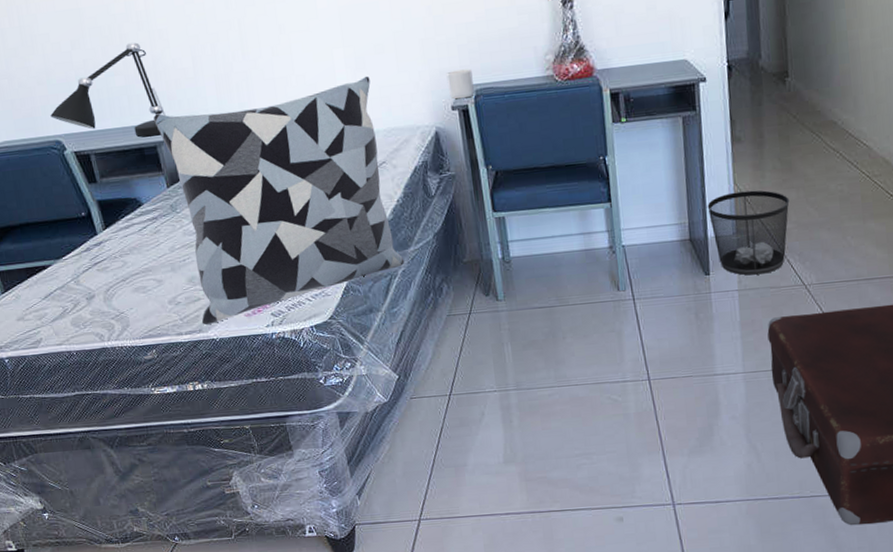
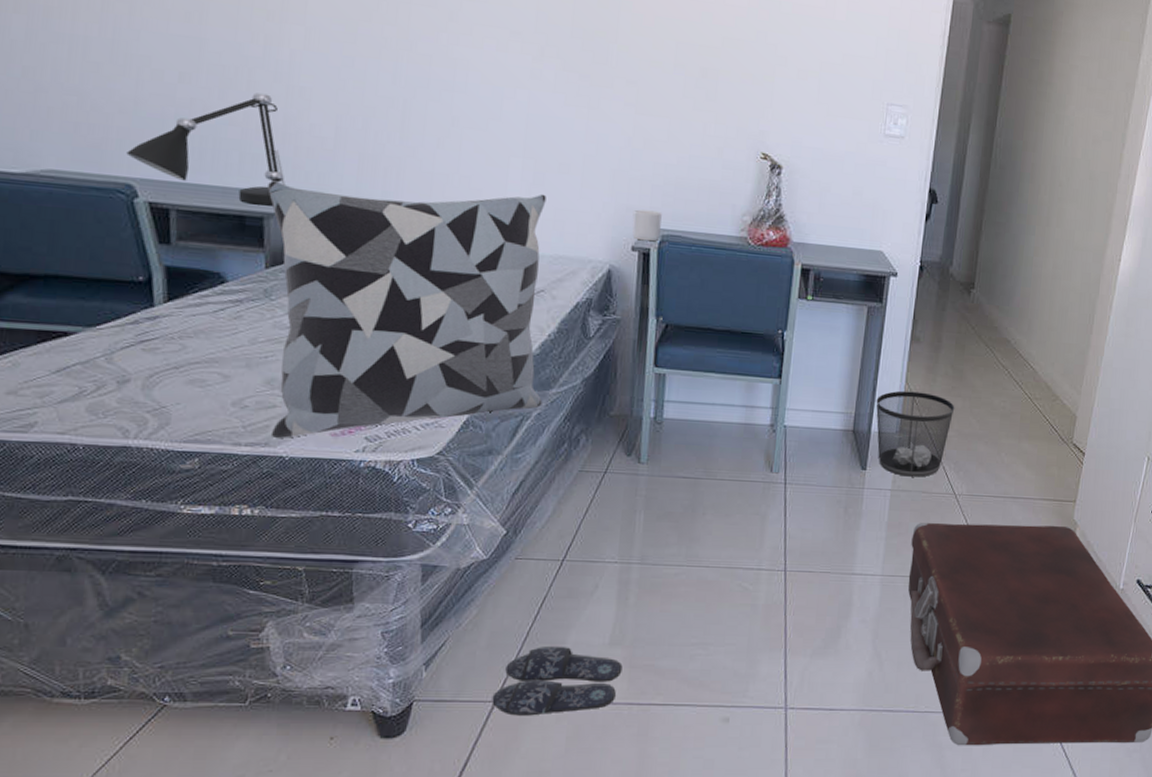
slippers: none [416,468,520,530] -> present [492,645,623,716]

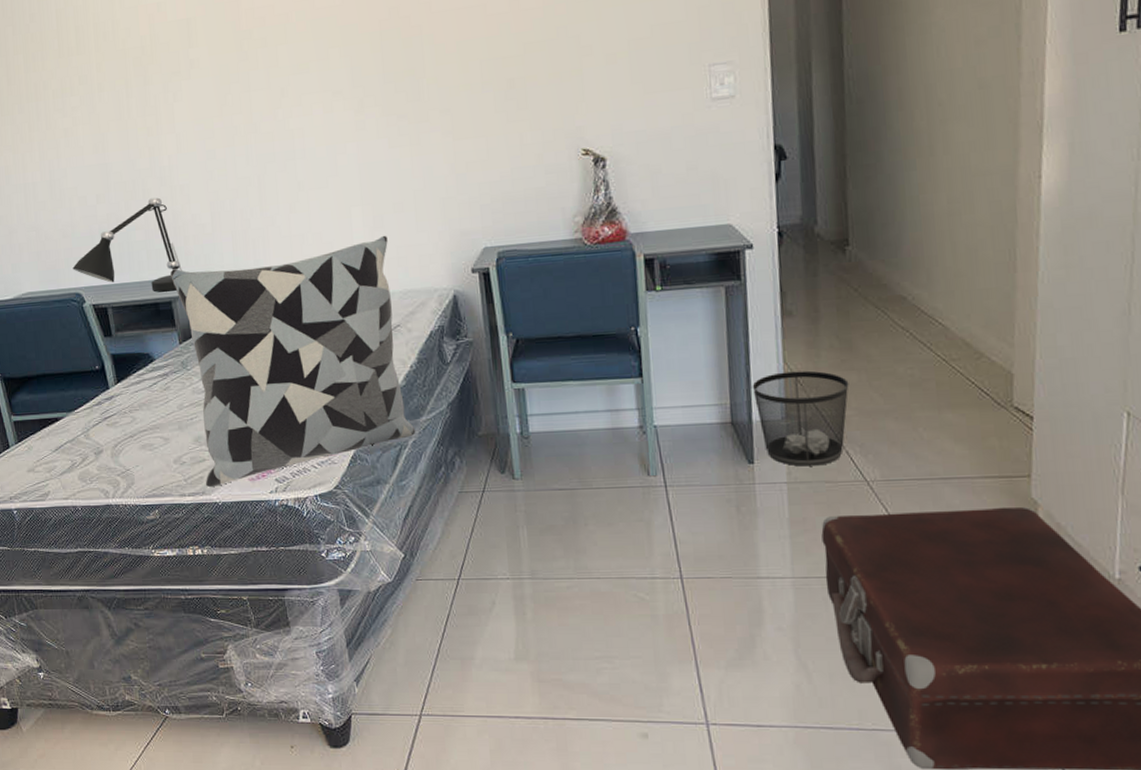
slippers: present [492,645,623,716] -> none [417,661,532,729]
mug: present [632,209,662,242] -> none [467,229,496,262]

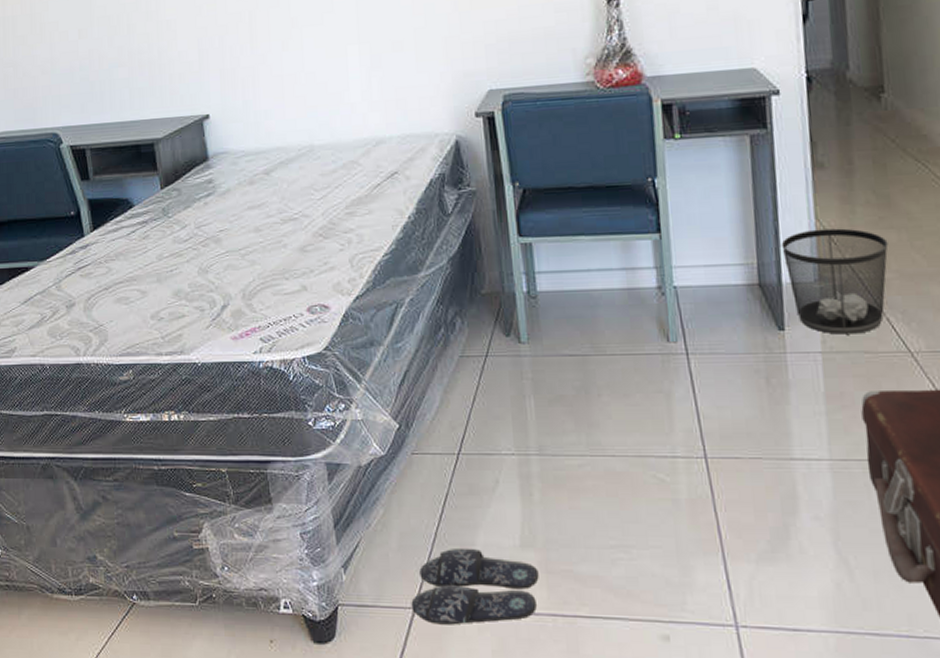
desk lamp: present [73,197,182,292] -> none [50,33,166,134]
pillow: present [170,235,416,488] -> none [154,75,413,347]
slippers: none [417,661,532,729] -> present [411,547,539,625]

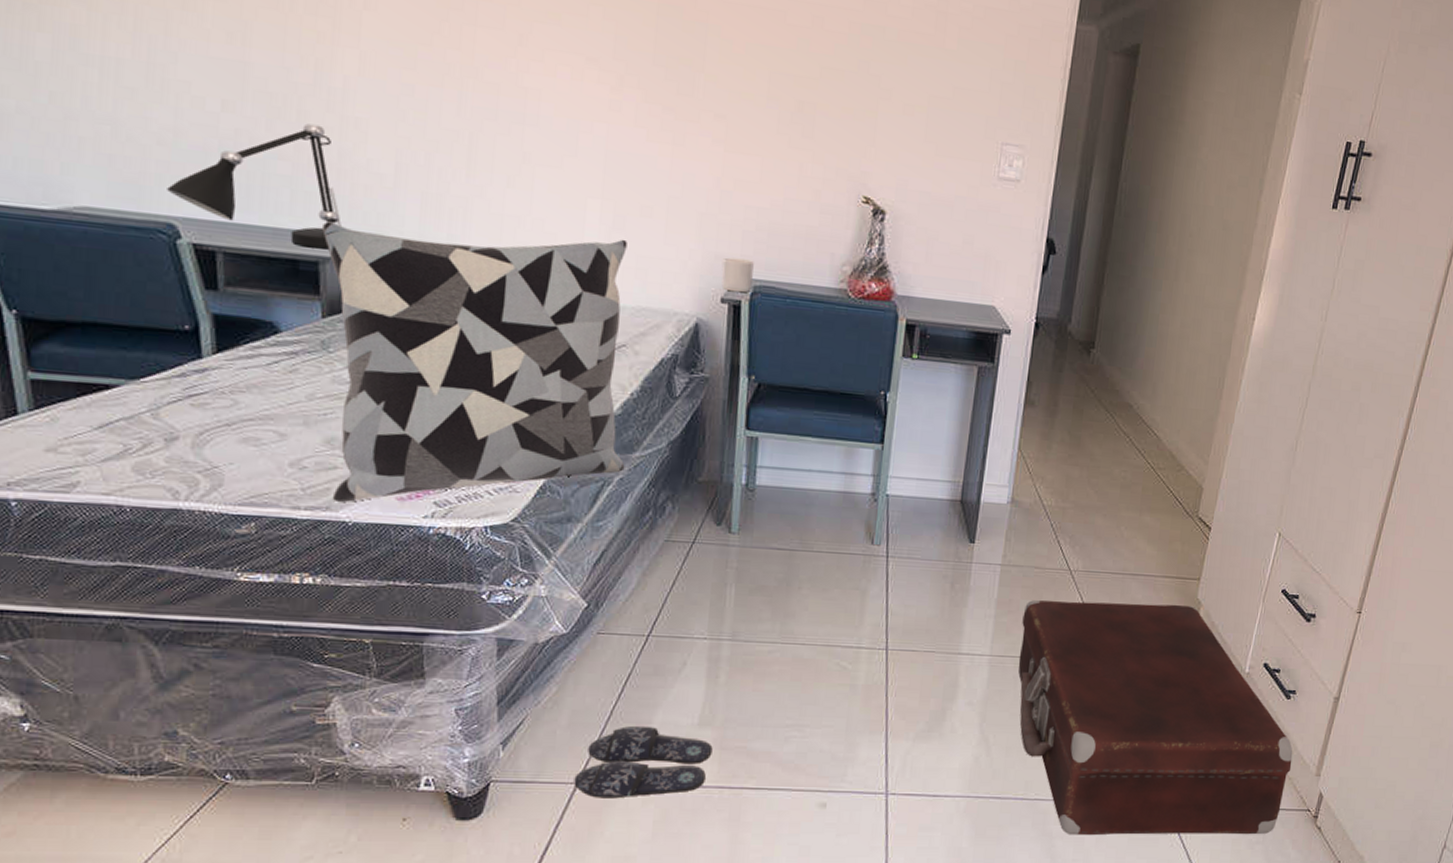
desk lamp: none [50,33,166,134] -> present [167,123,342,250]
pillow: none [154,75,413,347] -> present [322,221,627,503]
mug: none [470,71,502,105] -> present [721,257,754,293]
waste bin: present [781,228,888,335] -> none [986,458,1072,552]

